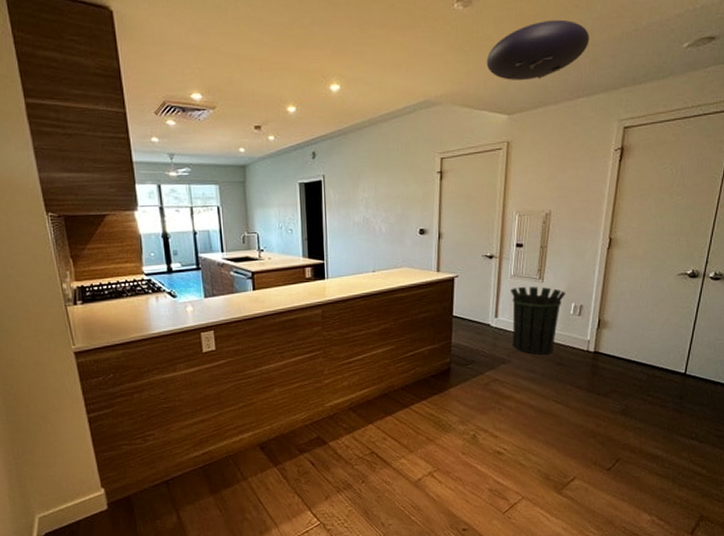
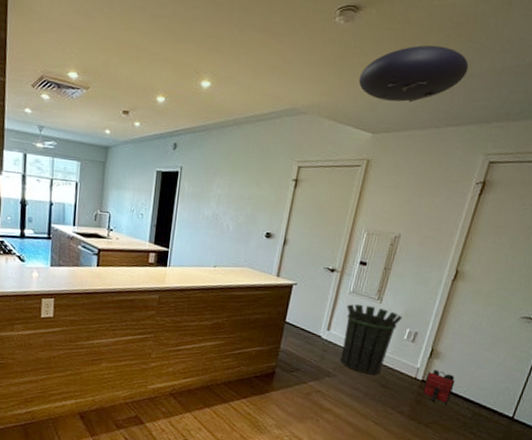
backpack: none [596,339,626,372] -> present [421,370,455,404]

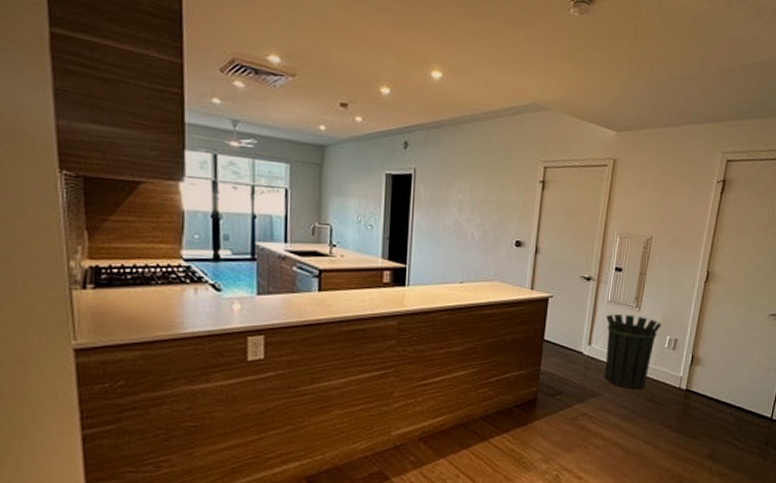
ceiling light: present [358,45,469,103] -> none [598,42,700,100]
backpack: present [421,370,455,404] -> none [687,377,717,412]

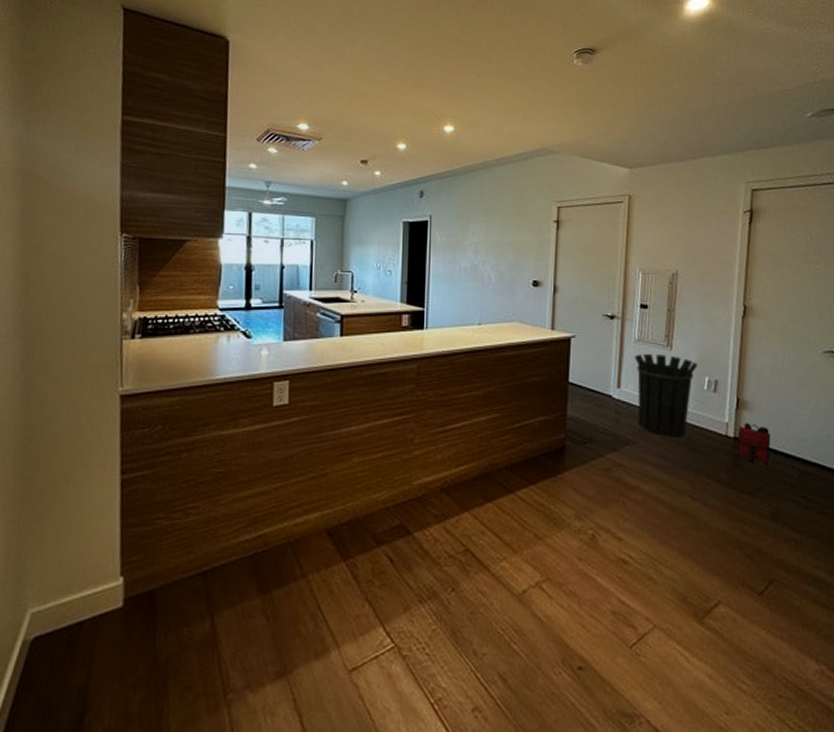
backpack: none [687,377,717,412] -> present [737,423,771,464]

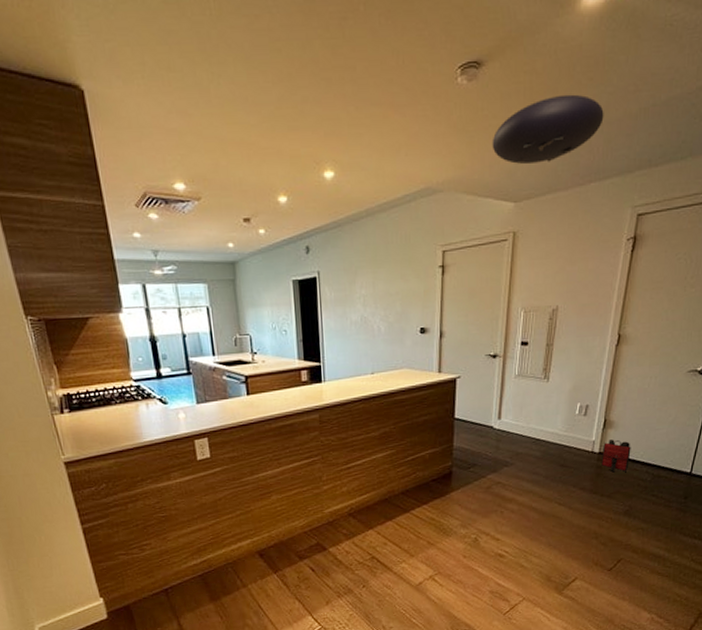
ceiling light: none [606,81,711,136] -> present [492,94,604,164]
waste bin: present [635,353,698,436] -> none [515,386,571,457]

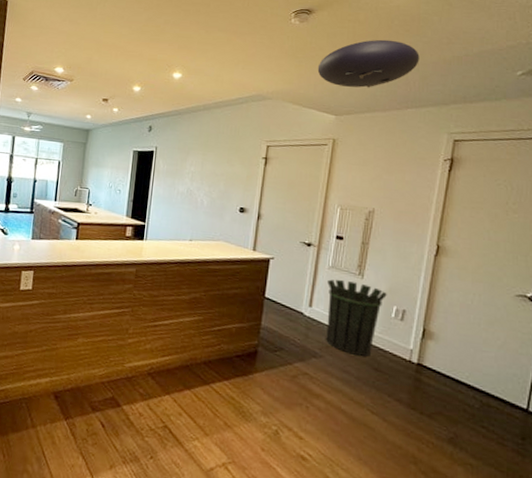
waste bin: none [515,386,571,457] -> present [325,279,387,356]
backpack: present [600,439,631,473] -> none [419,352,454,392]

